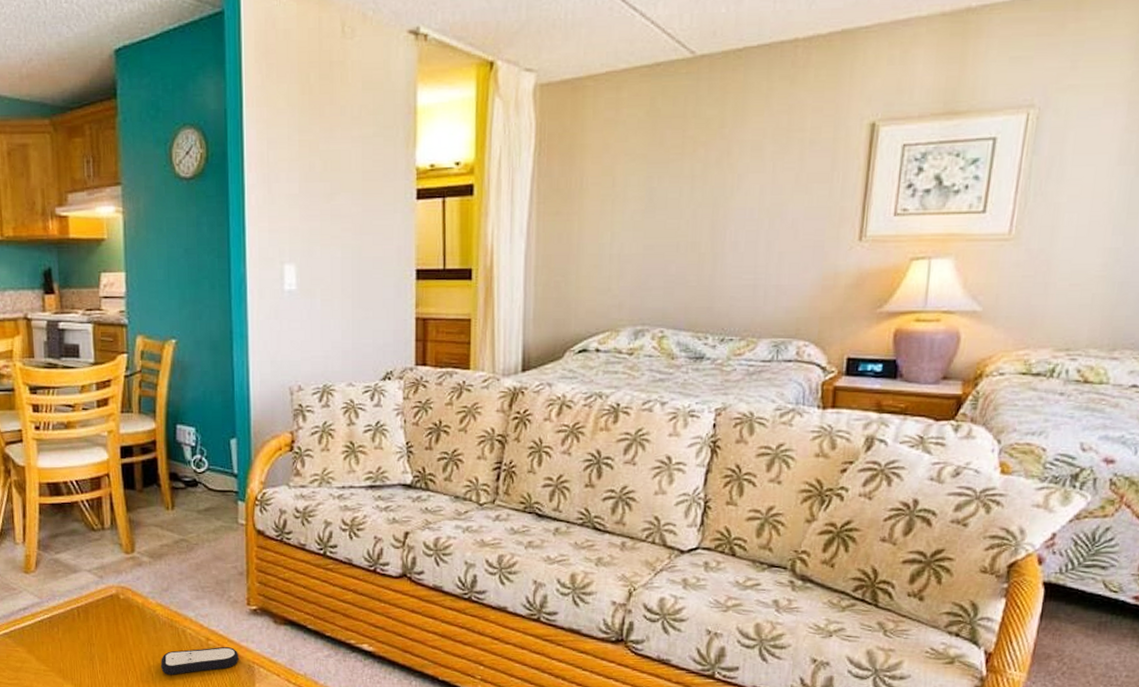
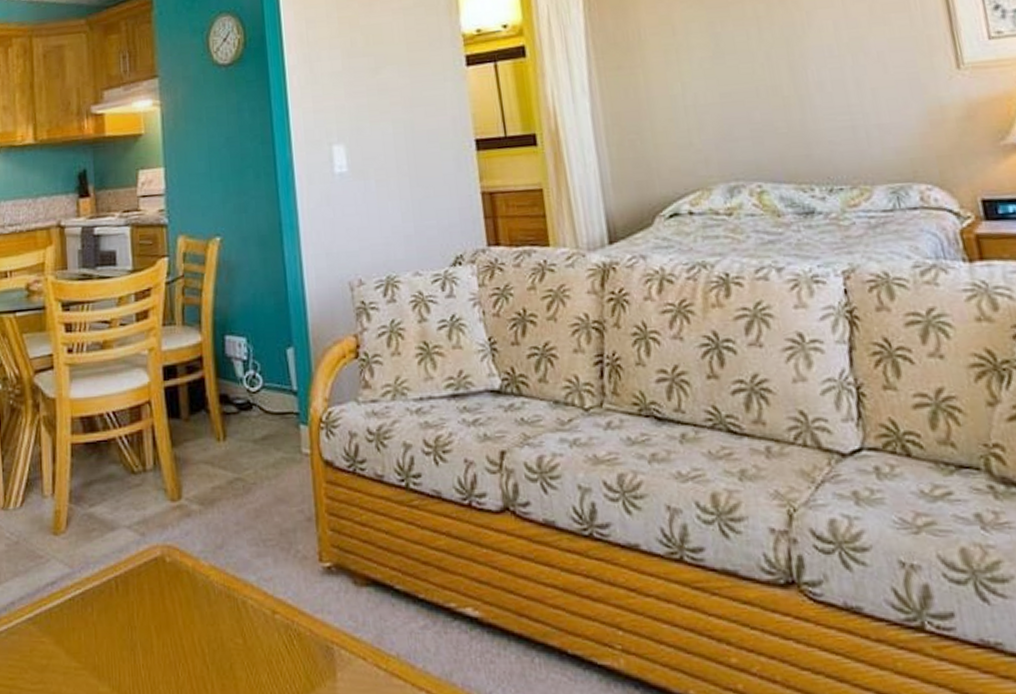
remote control: present [161,647,240,675] -> none [217,622,315,666]

